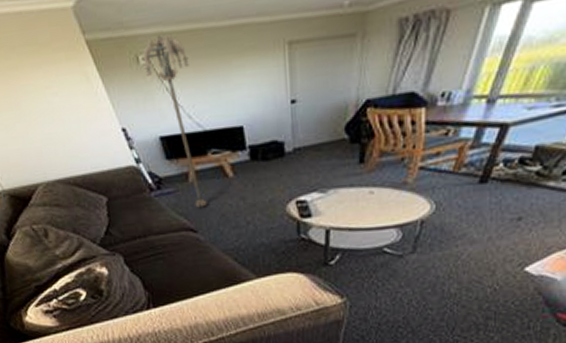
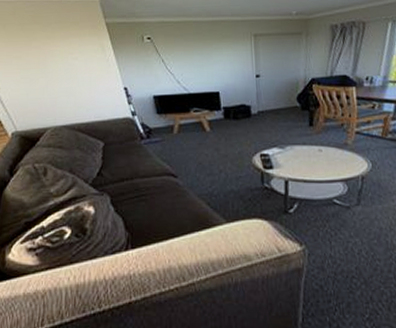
floor lamp: present [142,33,207,208] -> none [146,23,187,156]

